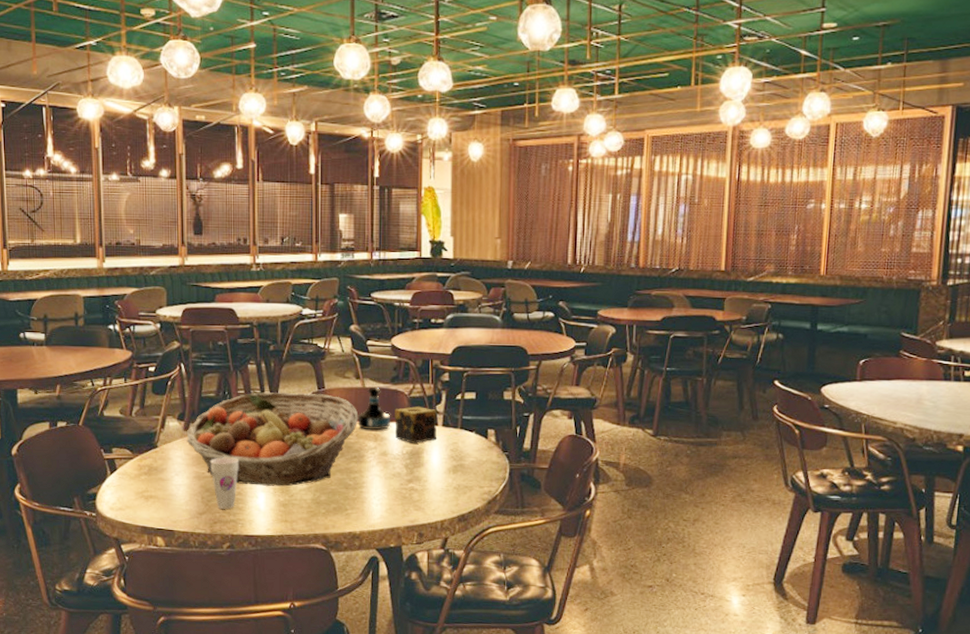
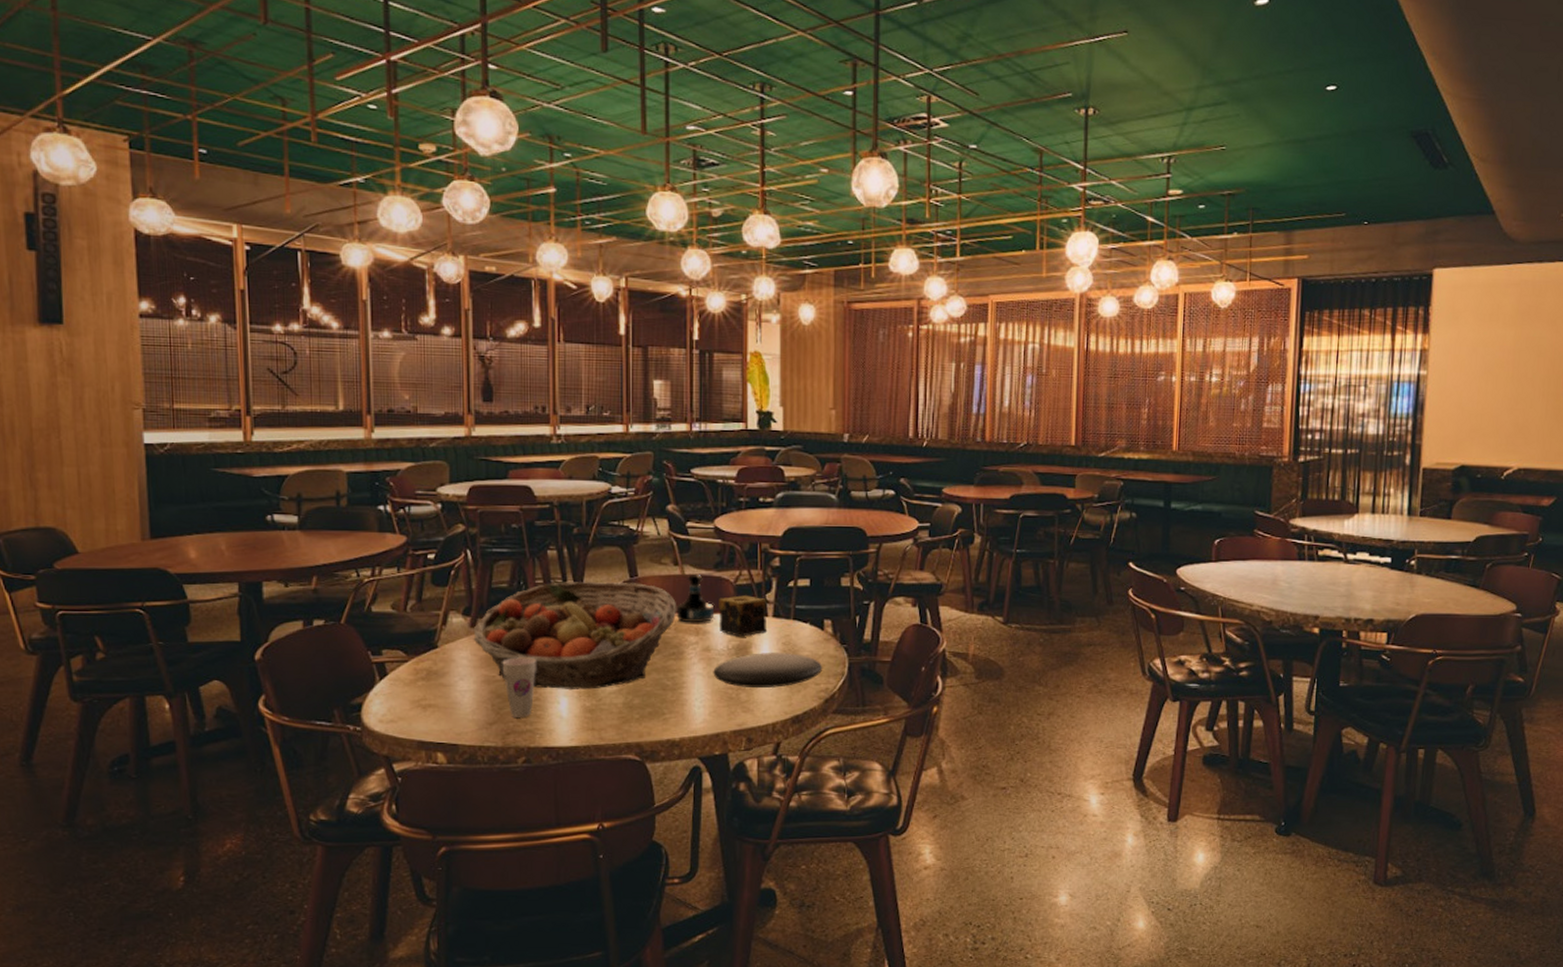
plate: none [389,458,487,489] -> present [713,653,823,688]

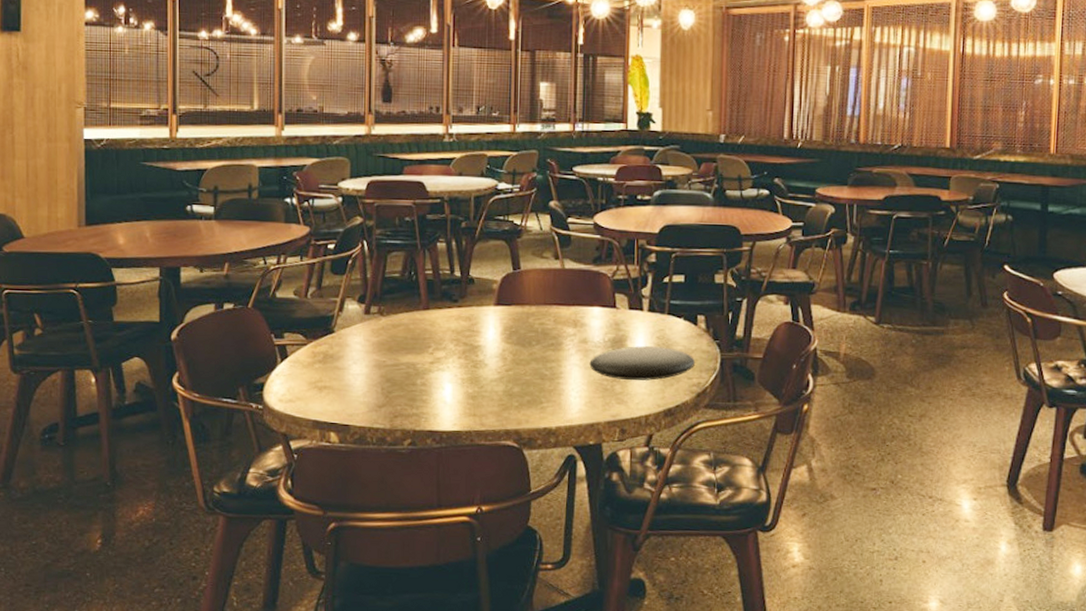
fruit basket: present [473,581,677,690] -> none [366,273,557,377]
cup: present [502,657,536,717] -> none [392,344,424,401]
tequila bottle: present [676,573,715,623] -> none [555,267,592,316]
candle: present [719,595,767,637] -> none [596,290,643,330]

